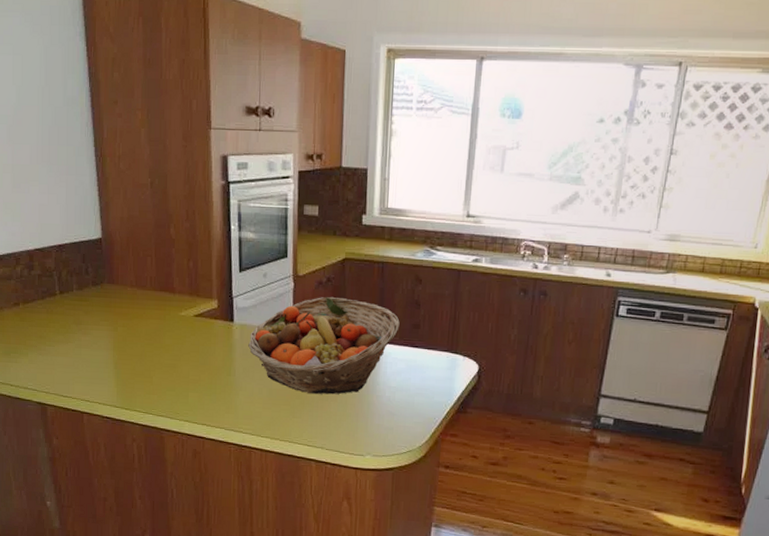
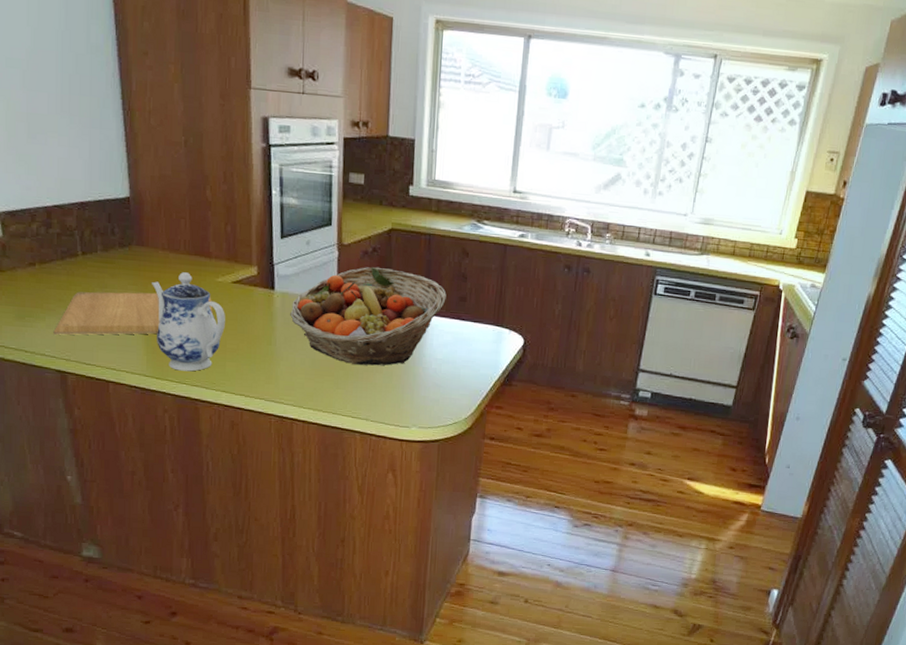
chopping board: none [35,327,177,370] -> present [53,291,213,335]
teapot: none [121,307,188,402] -> present [152,272,225,372]

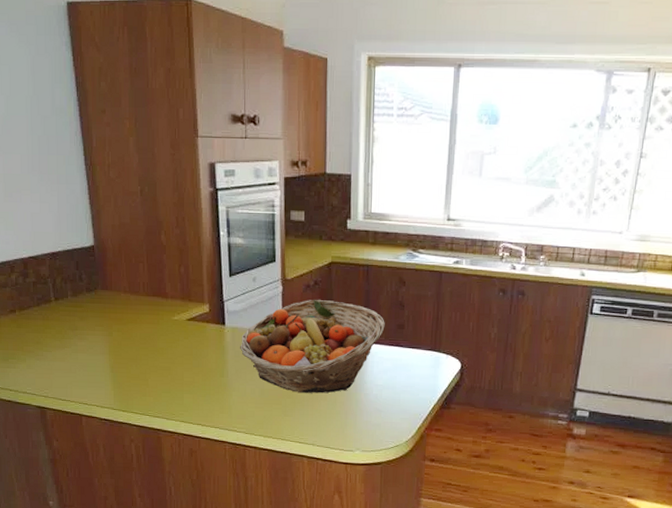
chopping board: present [53,291,213,335] -> none [33,332,171,374]
teapot: present [152,272,225,372] -> none [116,312,182,404]

